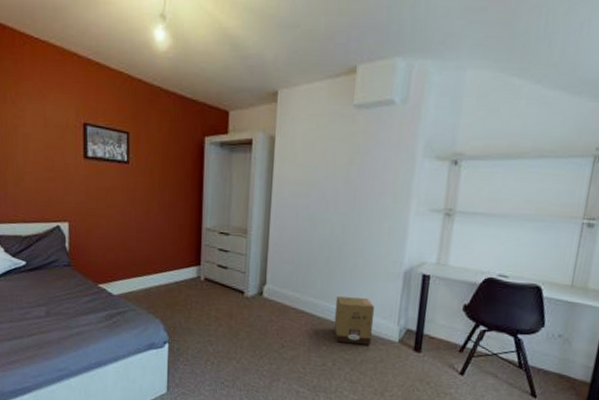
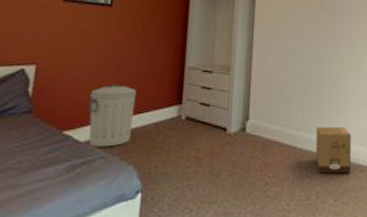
trash can: none [117,242,159,301] -> present [88,84,137,147]

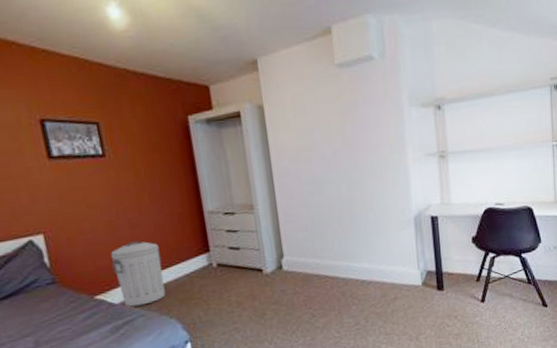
cardboard box: present [315,127,352,174] -> none [355,250,398,299]

